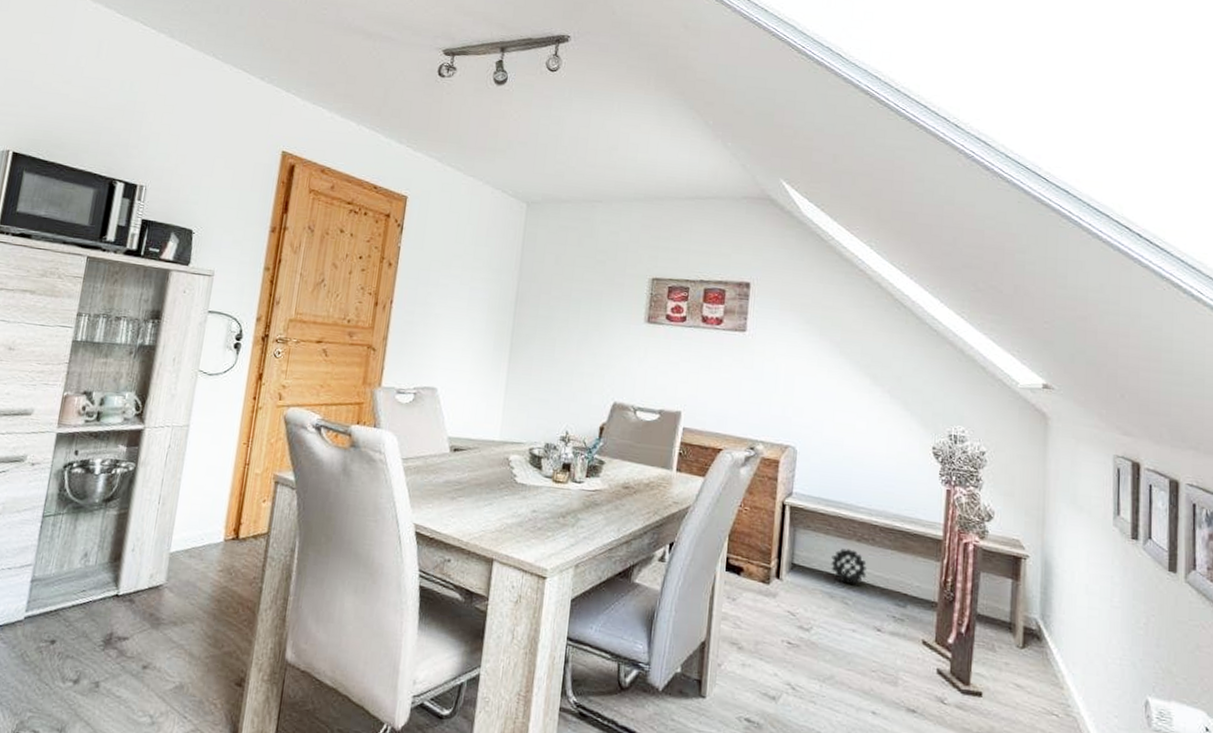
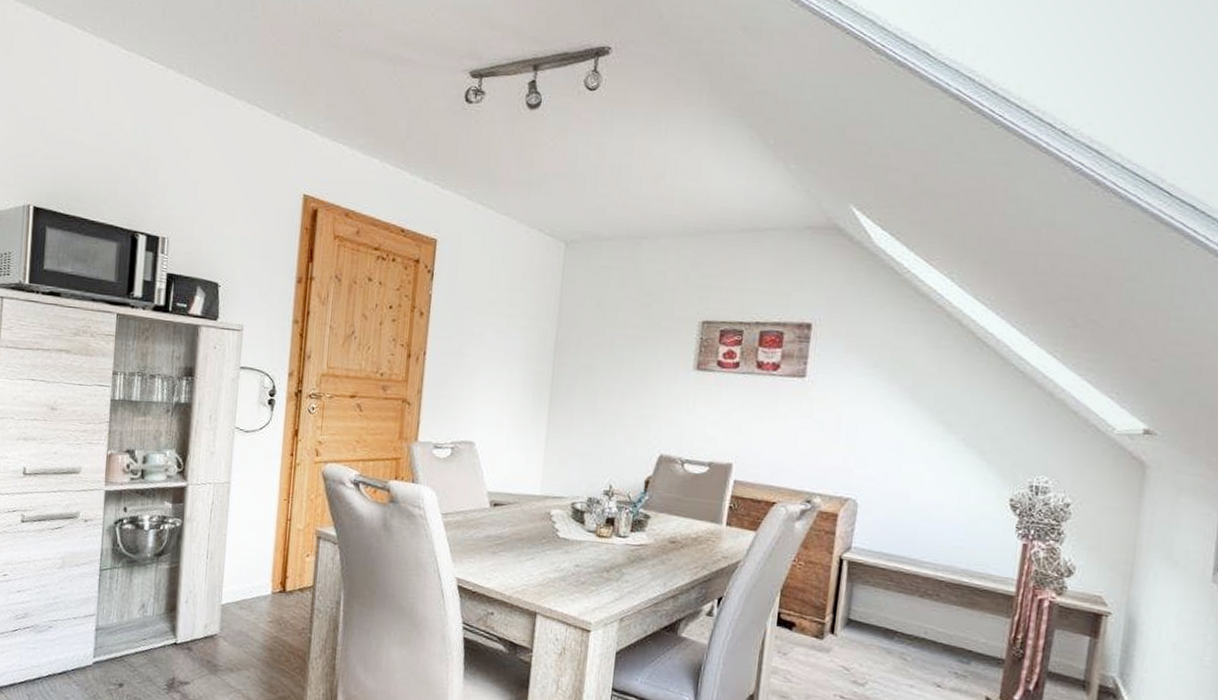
decorative ball: present [831,548,867,584] -> none [890,604,929,640]

